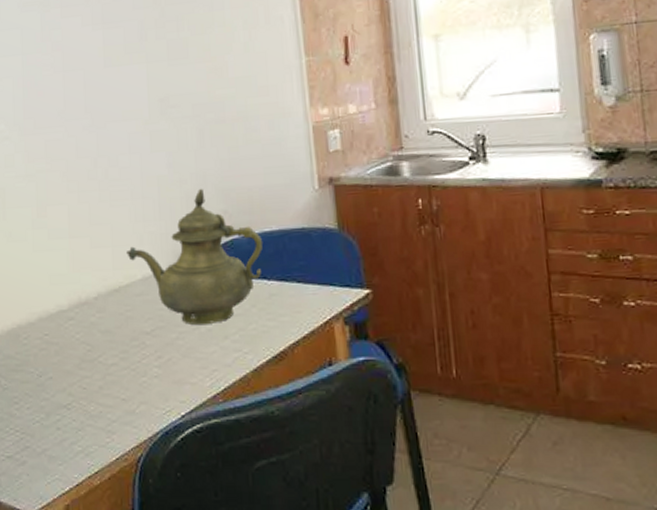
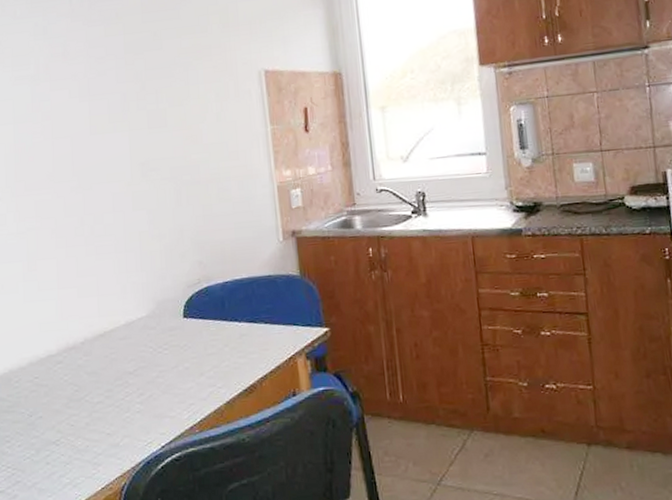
teapot: present [127,188,262,325] -> none [111,242,234,364]

